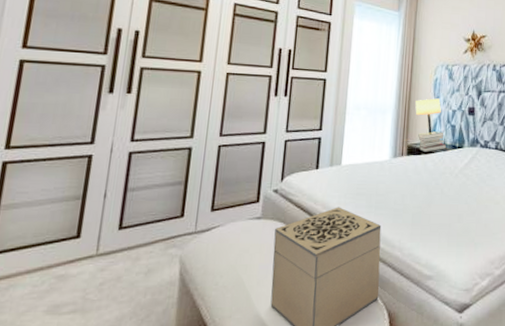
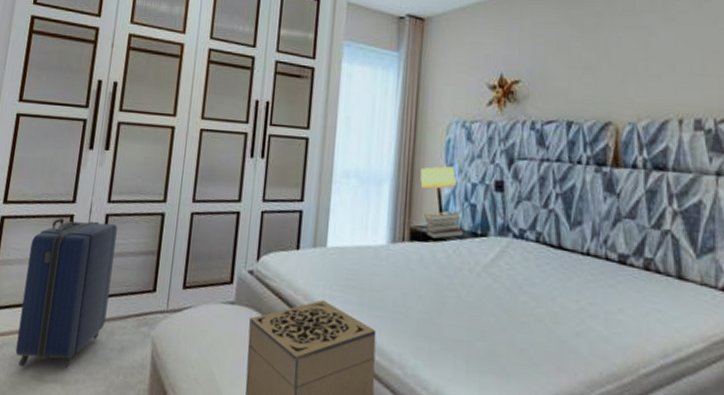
suitcase: none [25,158,142,305] -> present [15,217,118,369]

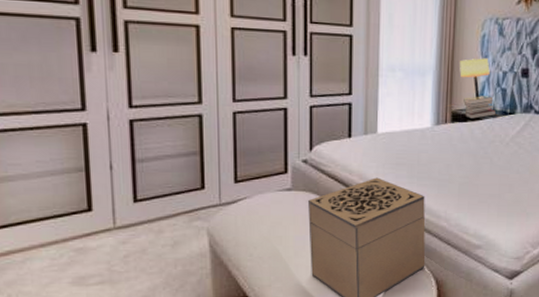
suitcase: present [15,217,118,369] -> none [35,127,151,277]

